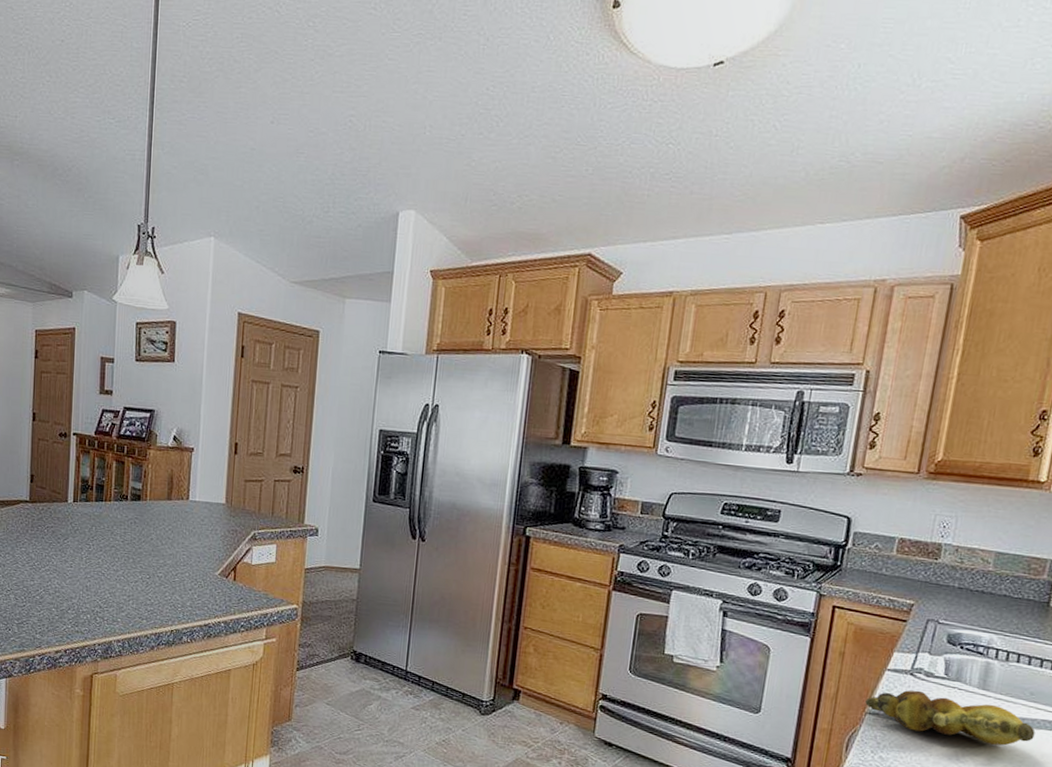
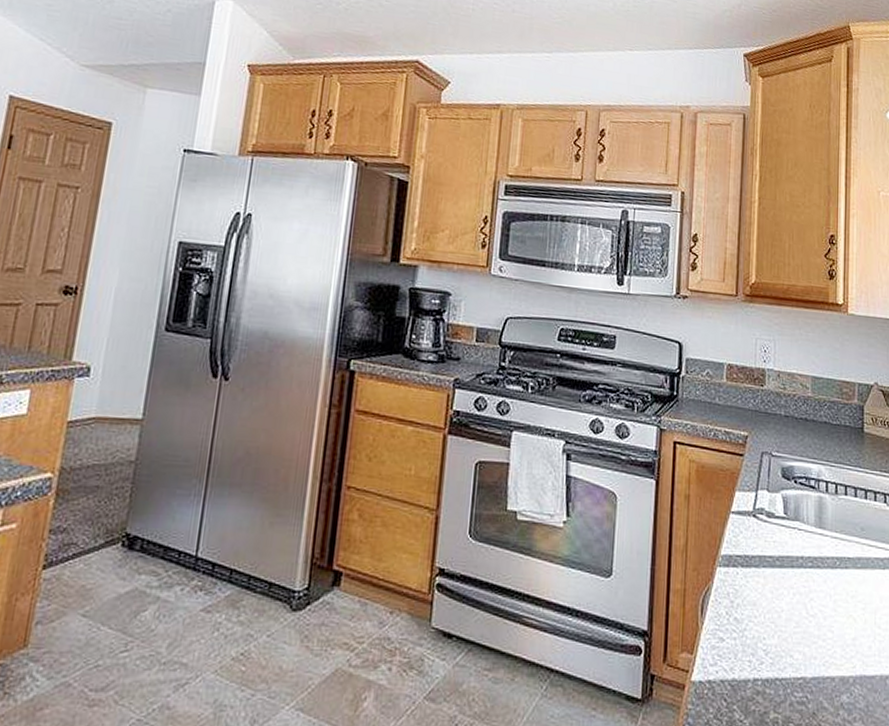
banana bunch: present [865,690,1035,746] -> none [715,534,871,592]

